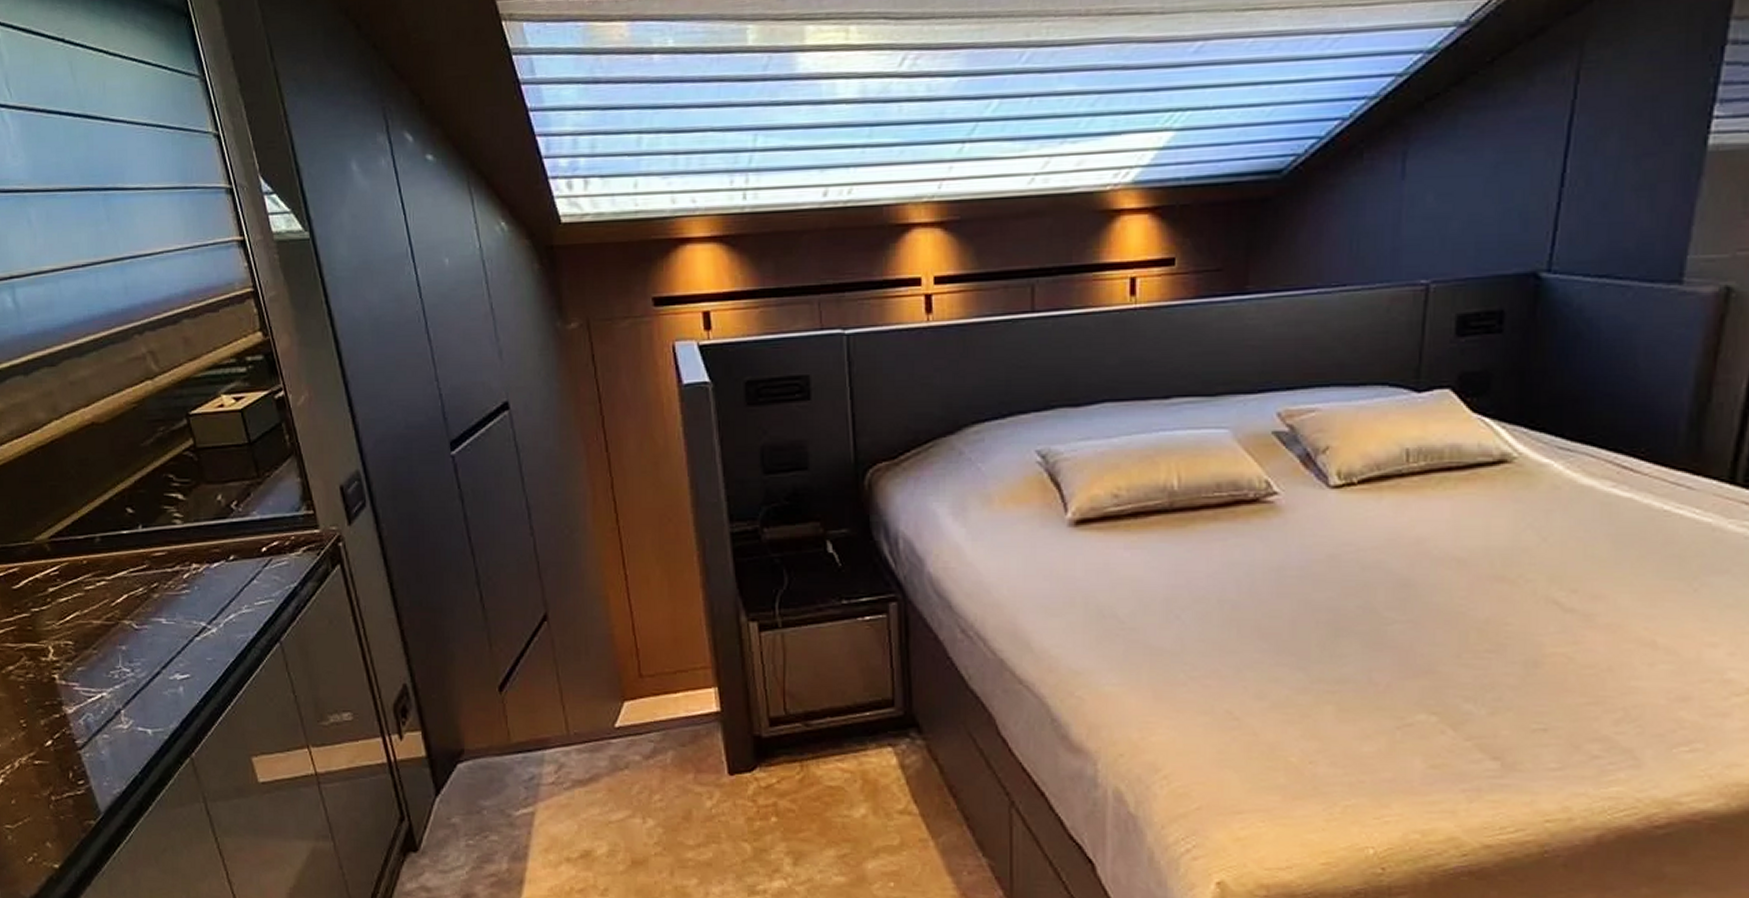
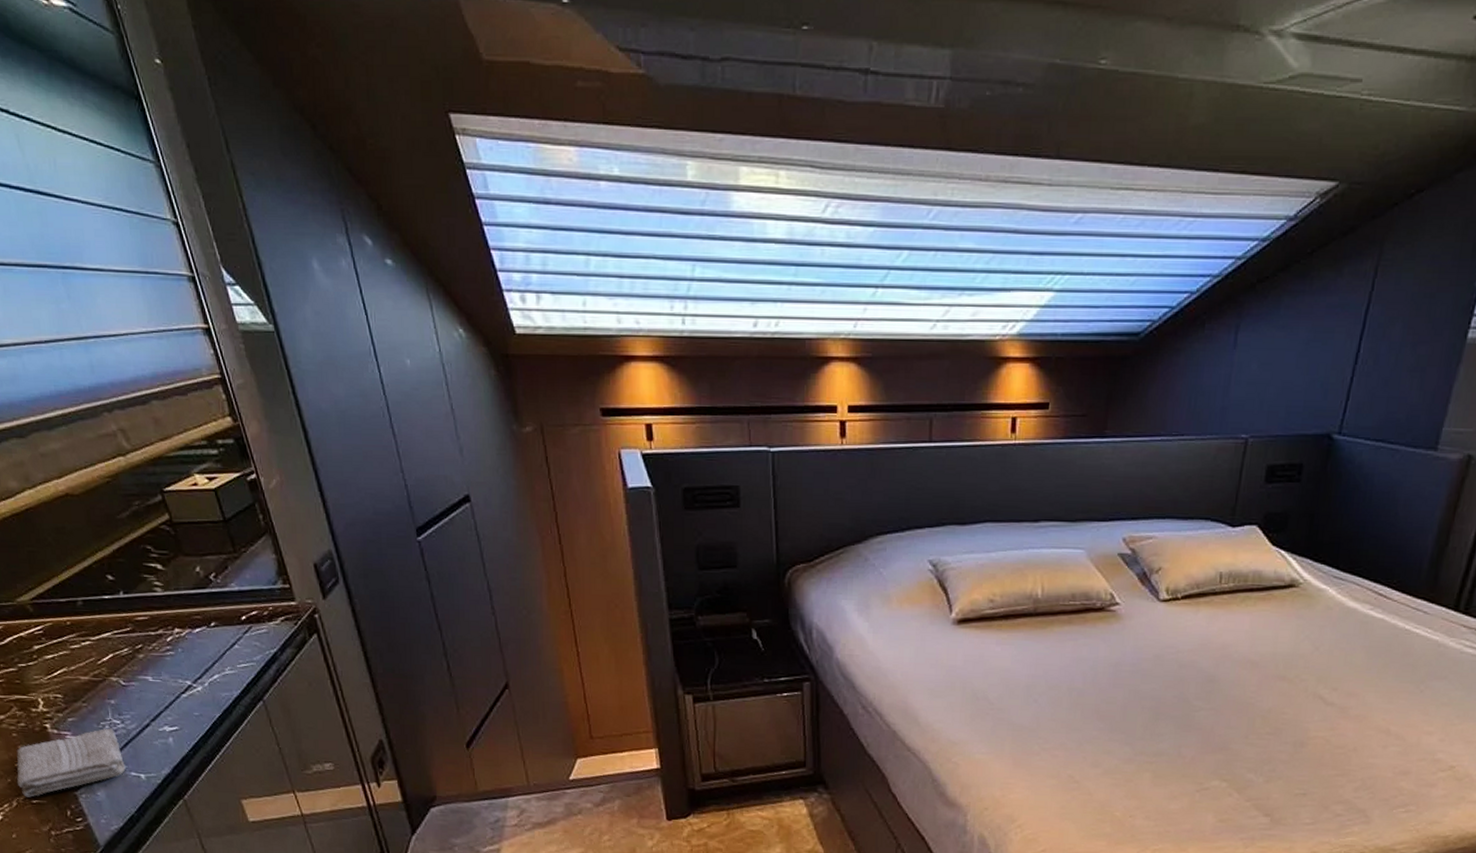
washcloth: none [20,677,133,758] -> present [16,728,126,798]

